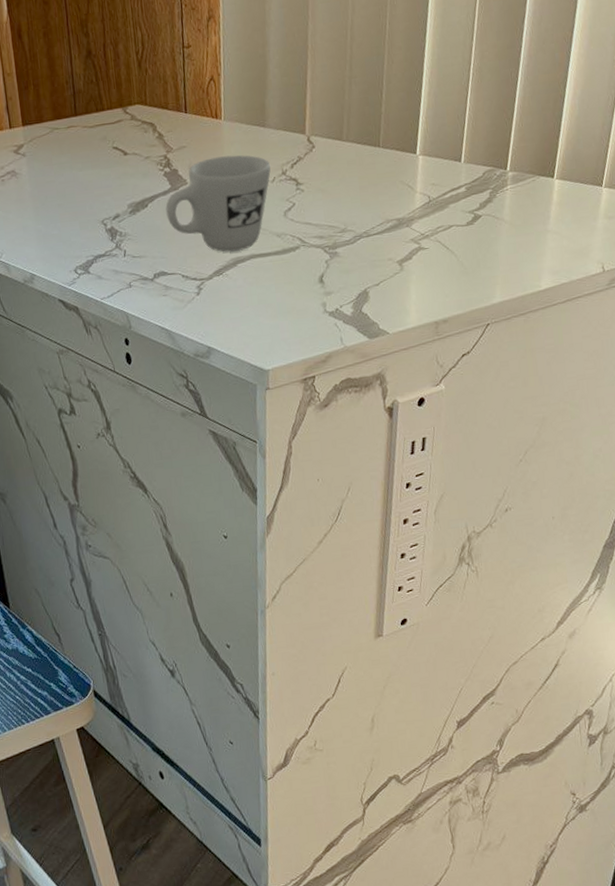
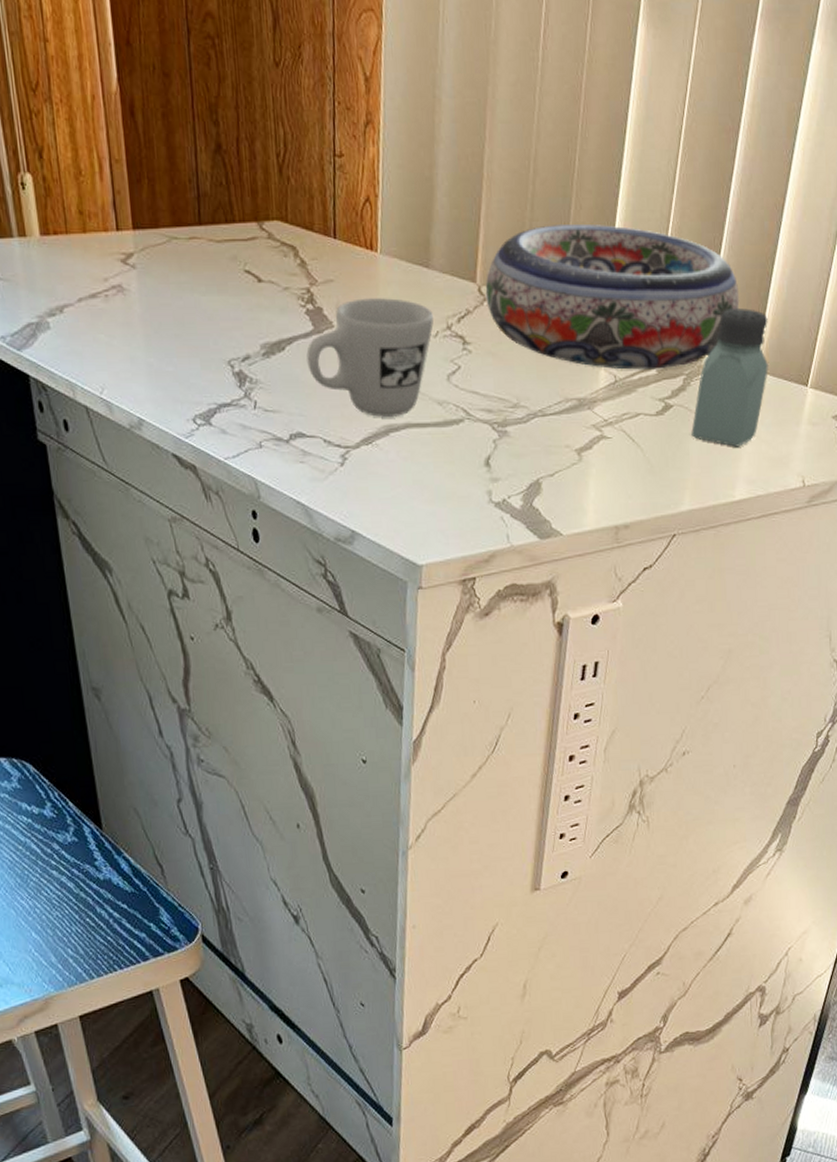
bowl: none [313,73,537,191] -> present [485,225,740,370]
saltshaker: none [499,127,566,245] -> present [691,308,768,447]

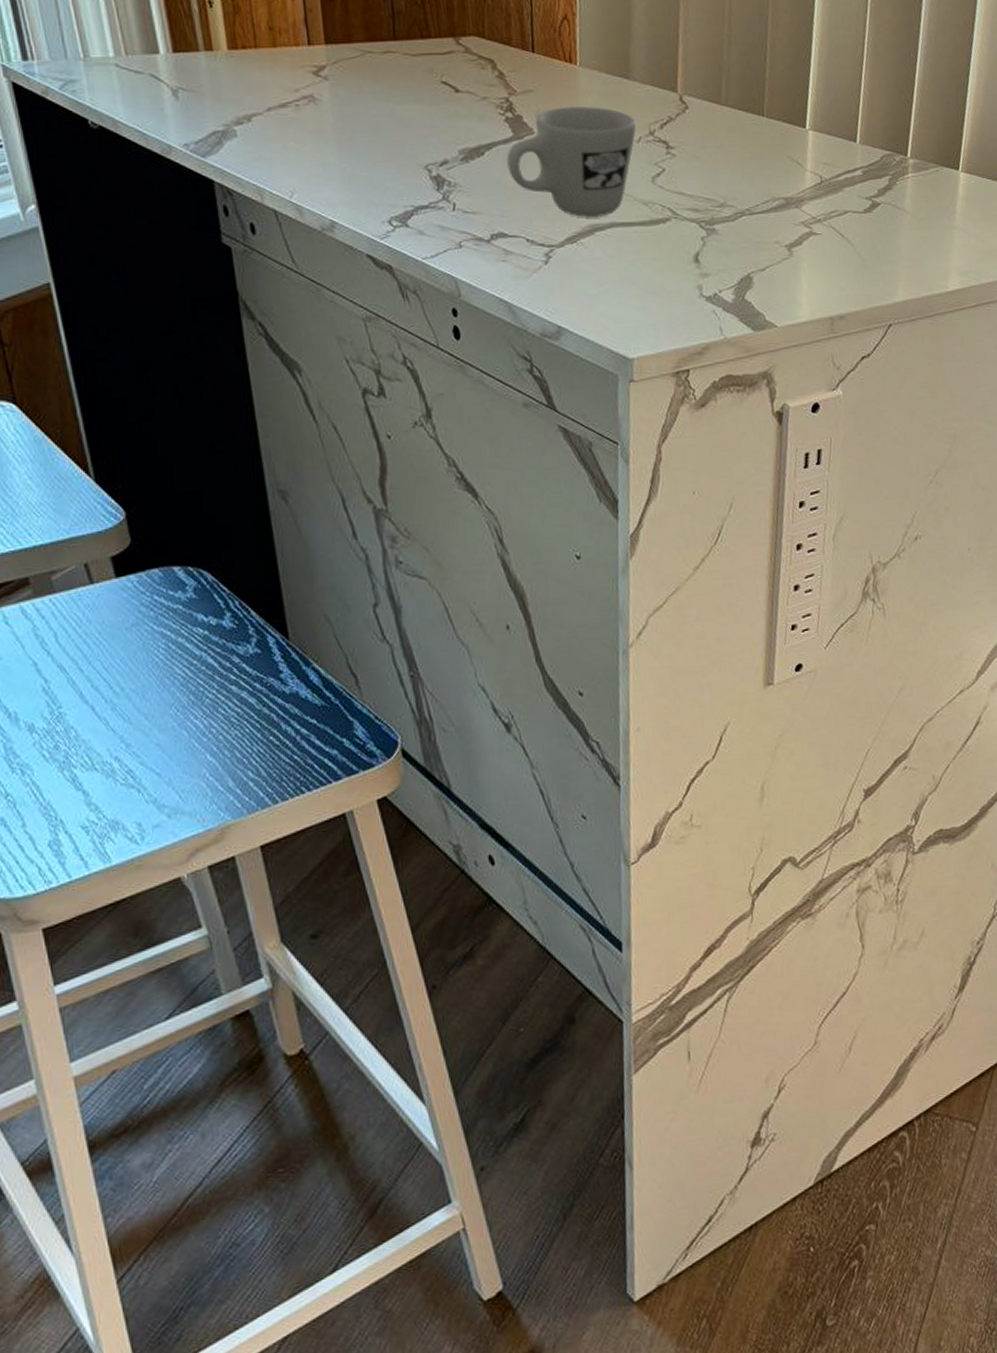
bowl: present [485,225,740,370] -> none [686,40,939,171]
saltshaker: present [691,308,768,447] -> none [900,115,972,241]

